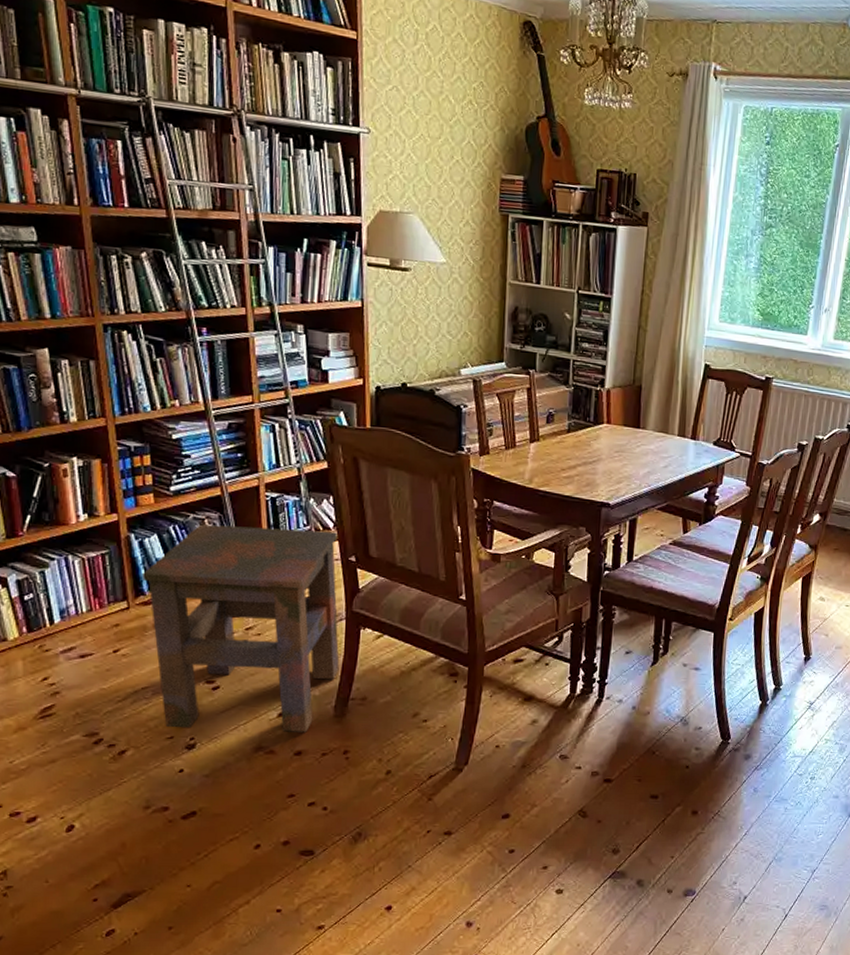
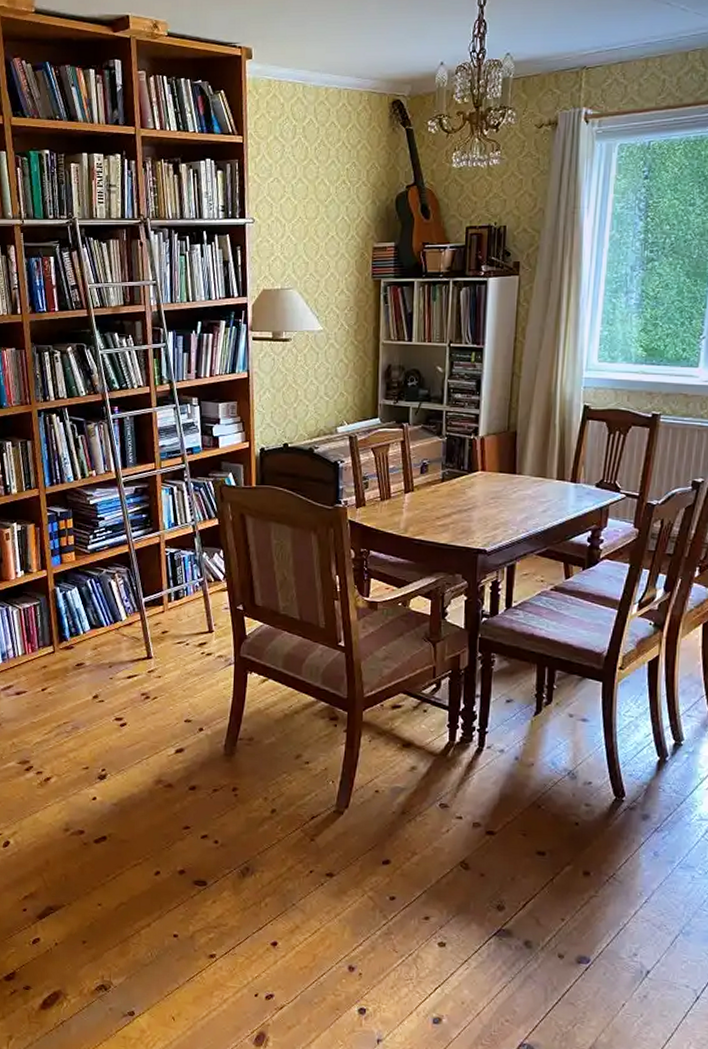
side table: present [142,524,340,733] -> none [65,578,229,769]

